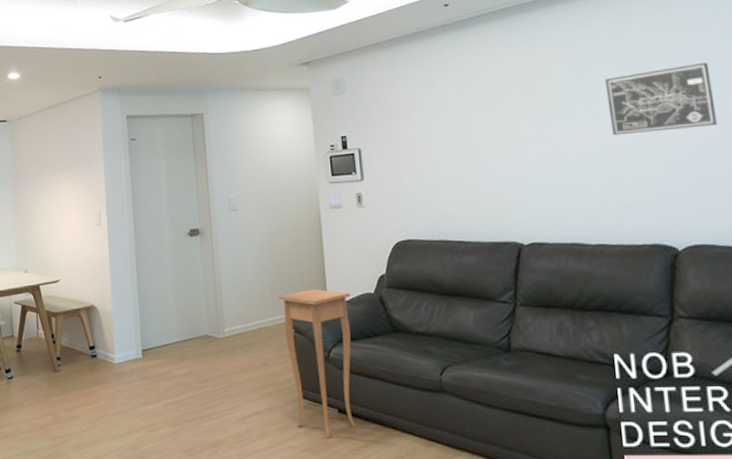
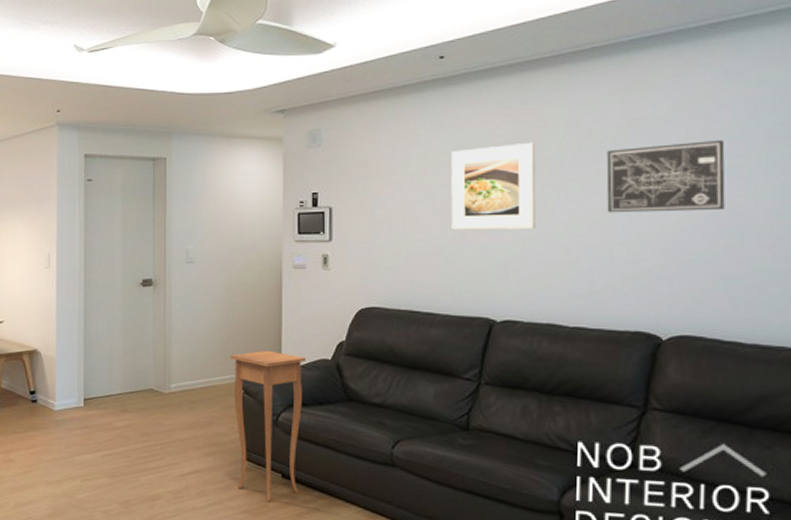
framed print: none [465,76,549,162] -> present [451,142,536,230]

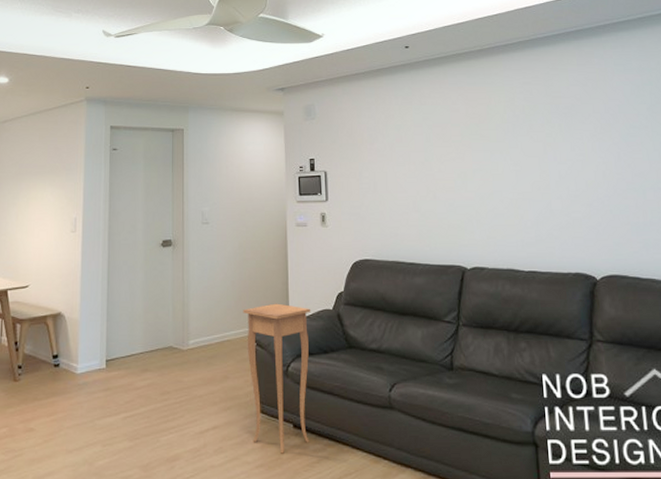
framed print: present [451,142,536,230] -> none [420,116,490,189]
wall art: present [606,139,725,213] -> none [538,114,628,173]

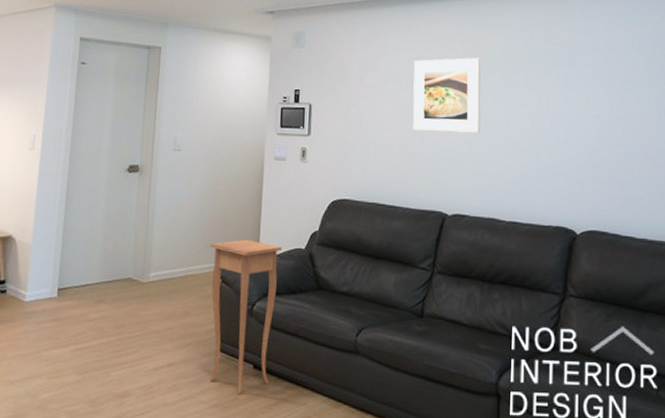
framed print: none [420,116,490,189] -> present [413,57,481,134]

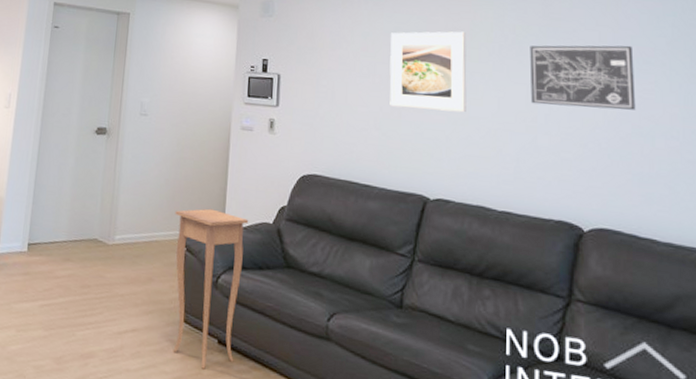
wall art: none [534,66,620,125] -> present [529,45,636,110]

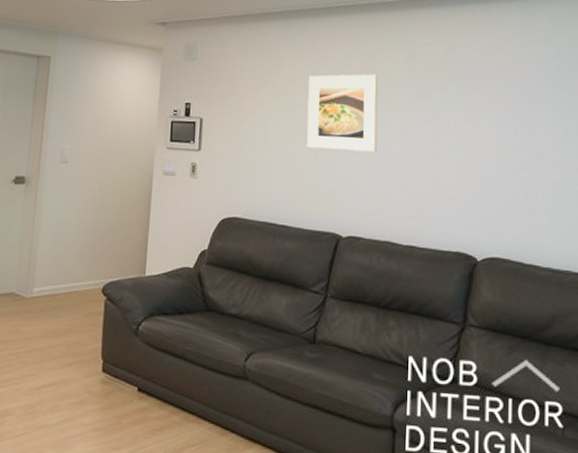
side table: present [173,208,249,369] -> none [92,255,170,418]
wall art: present [529,45,636,110] -> none [434,86,524,147]

